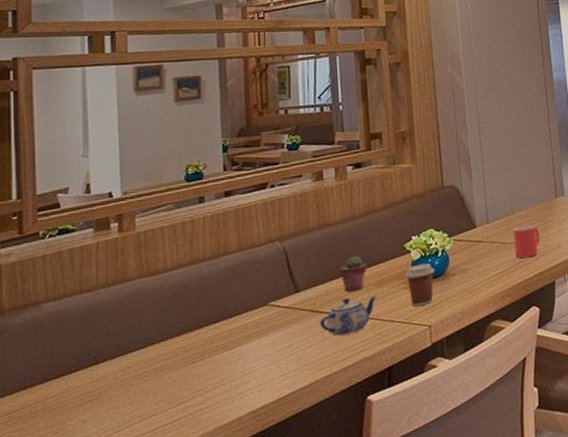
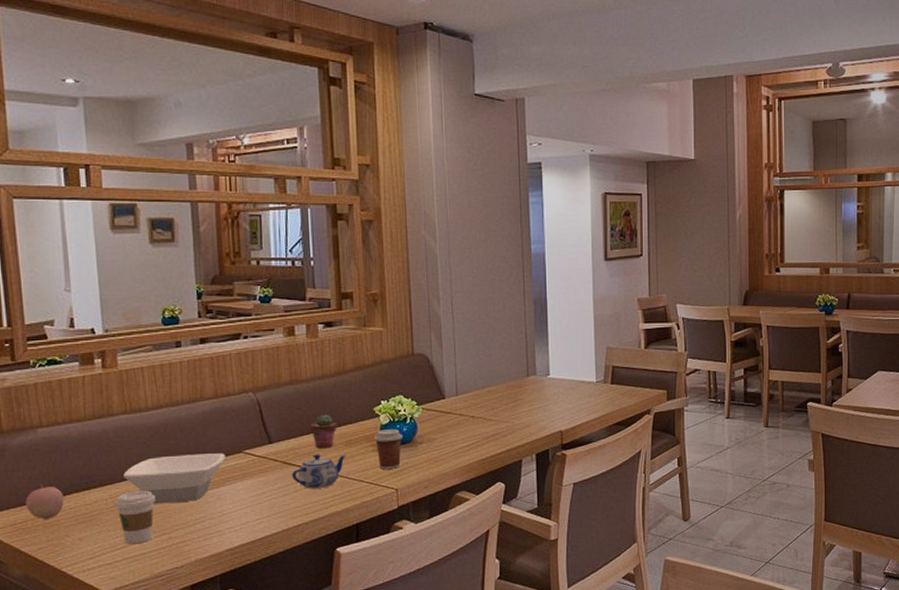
apple: none [24,363,68,404] -> present [25,483,64,519]
coffee cup: none [125,357,172,421] -> present [114,490,157,545]
bowl: none [137,308,249,372] -> present [123,453,225,504]
mug: present [513,225,540,259] -> none [482,401,509,434]

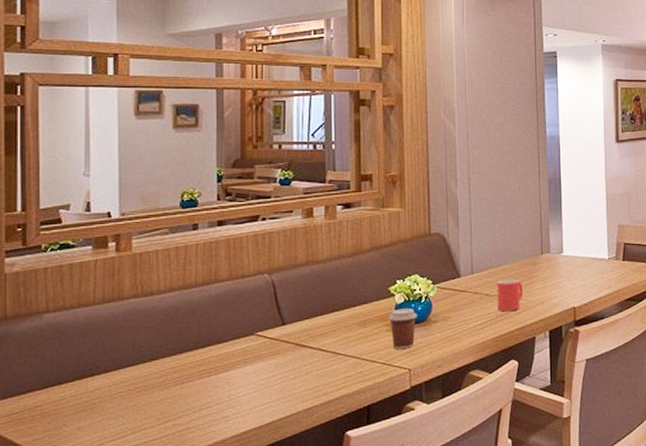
apple: present [25,483,64,519] -> none [24,371,65,409]
coffee cup: present [114,490,157,545] -> none [118,376,162,433]
bowl: present [123,453,225,504] -> none [130,336,236,390]
teapot: present [292,454,346,489] -> none [304,335,360,371]
potted succulent: present [310,414,337,449] -> none [324,294,351,330]
mug: none [482,401,509,434] -> present [497,279,524,312]

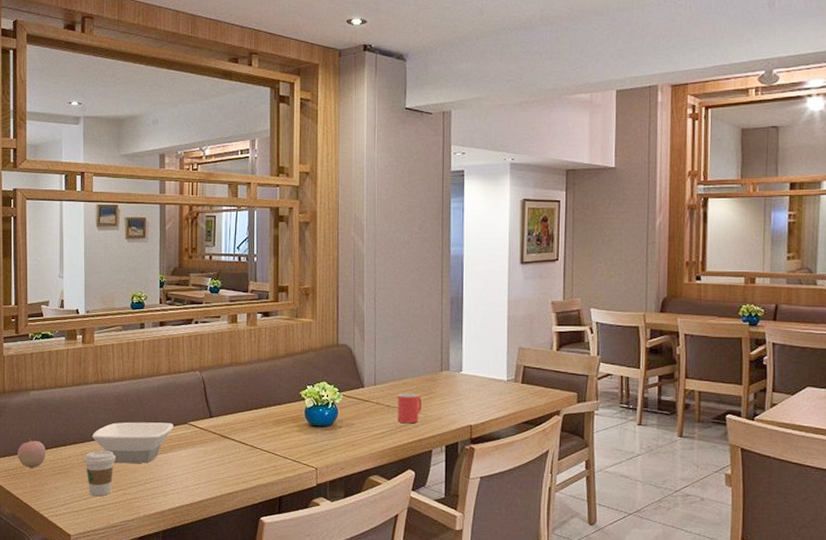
apple: none [24,371,65,409] -> present [17,437,45,468]
coffee cup: none [118,376,162,433] -> present [83,450,116,497]
bowl: none [130,336,236,390] -> present [92,422,173,464]
coffee cup: present [388,308,417,349] -> none [299,412,324,449]

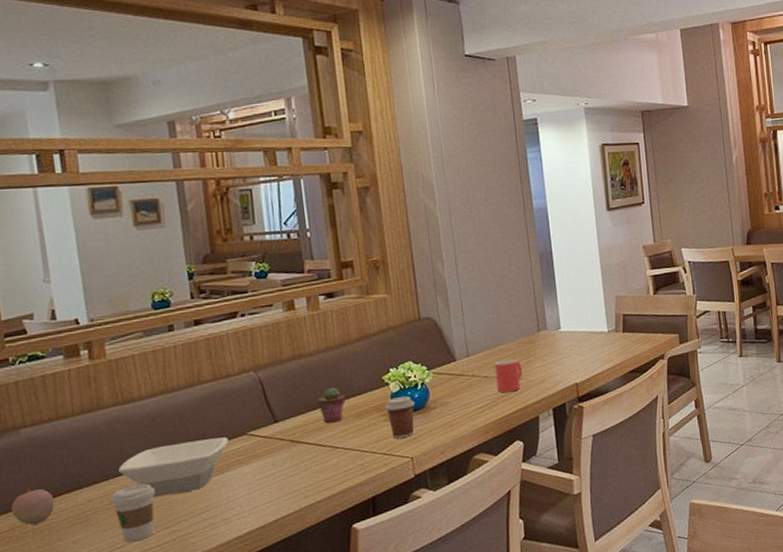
potted succulent: none [245,394,268,426] -> present [317,387,346,423]
coffee cup: none [299,412,324,449] -> present [384,396,415,439]

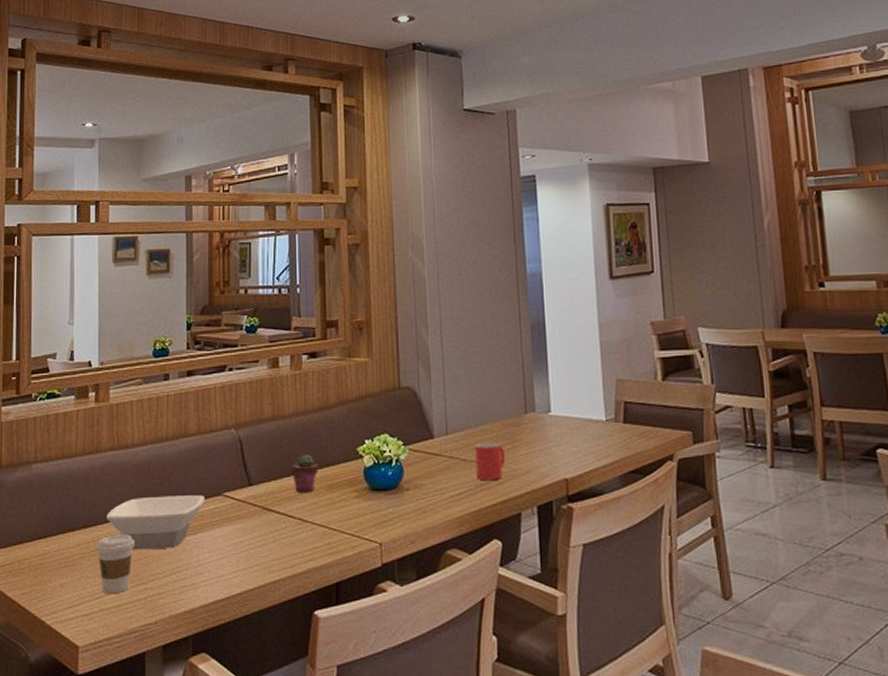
apple: present [11,487,54,525] -> none [15,522,49,561]
coffee cup: present [384,396,415,439] -> none [356,473,388,519]

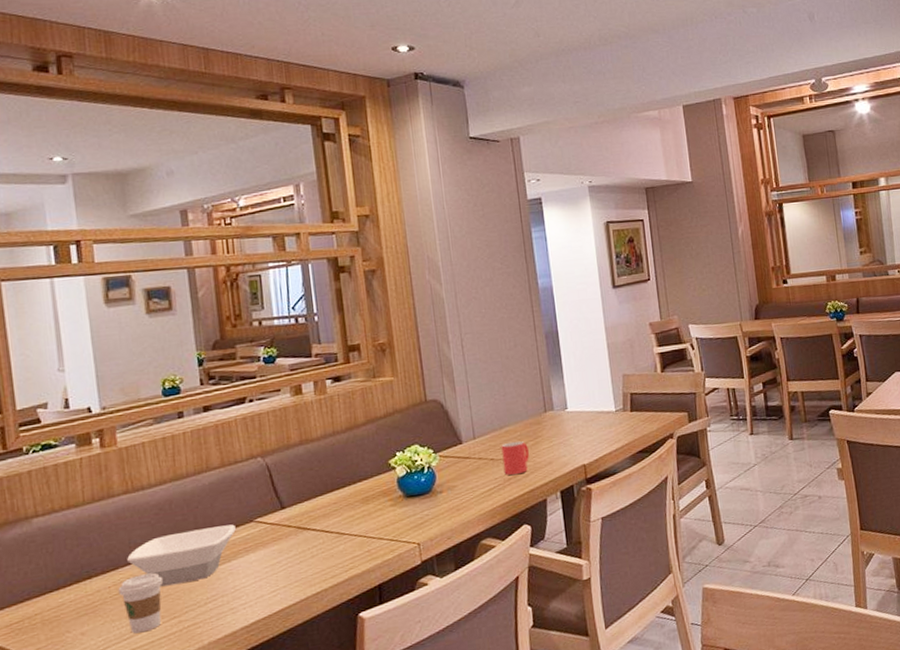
potted succulent: present [291,454,318,493] -> none [323,472,352,509]

